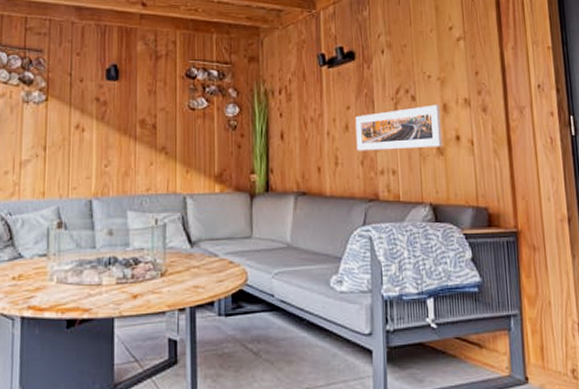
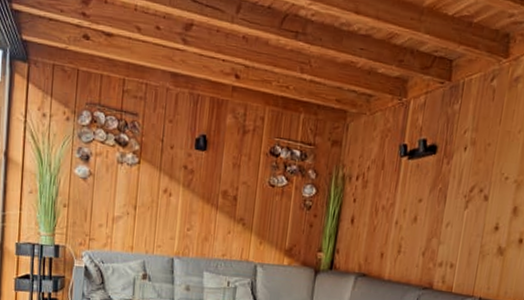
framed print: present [355,104,442,151] -> none [420,206,510,248]

